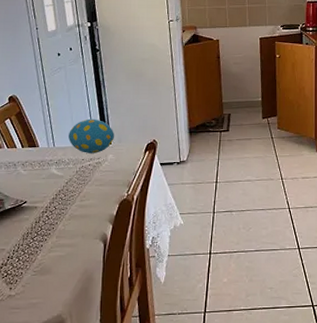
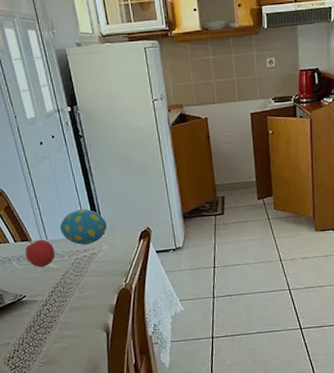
fruit: none [31,146,61,173] -> present [25,239,55,267]

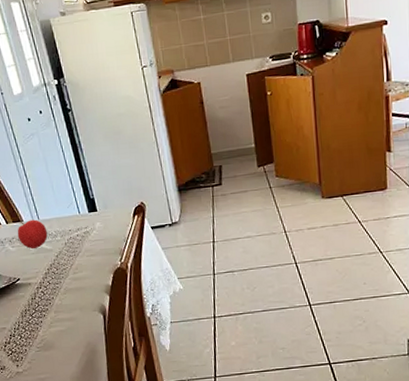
decorative egg: present [60,209,107,245] -> none [51,185,99,224]

